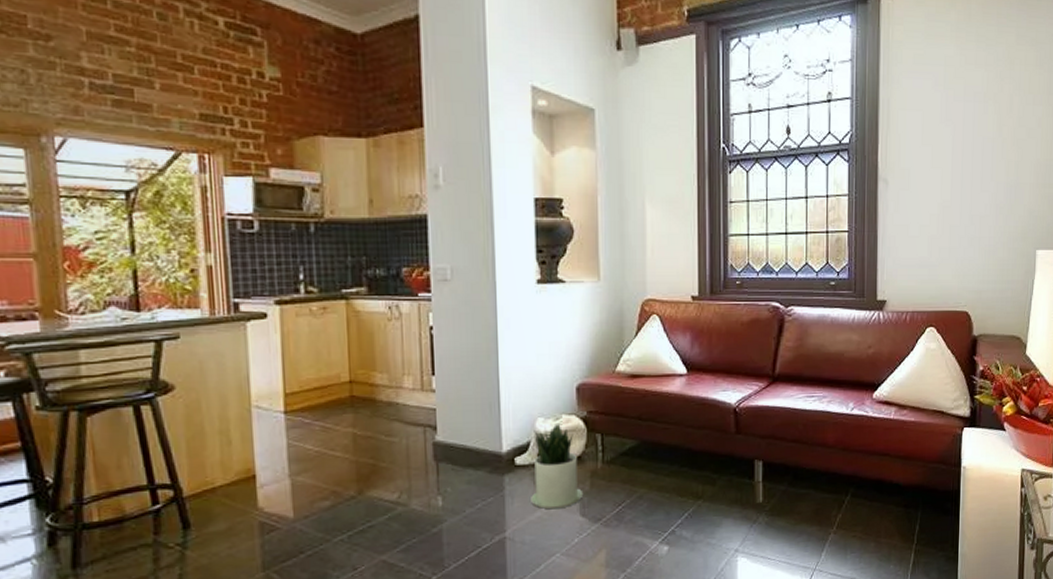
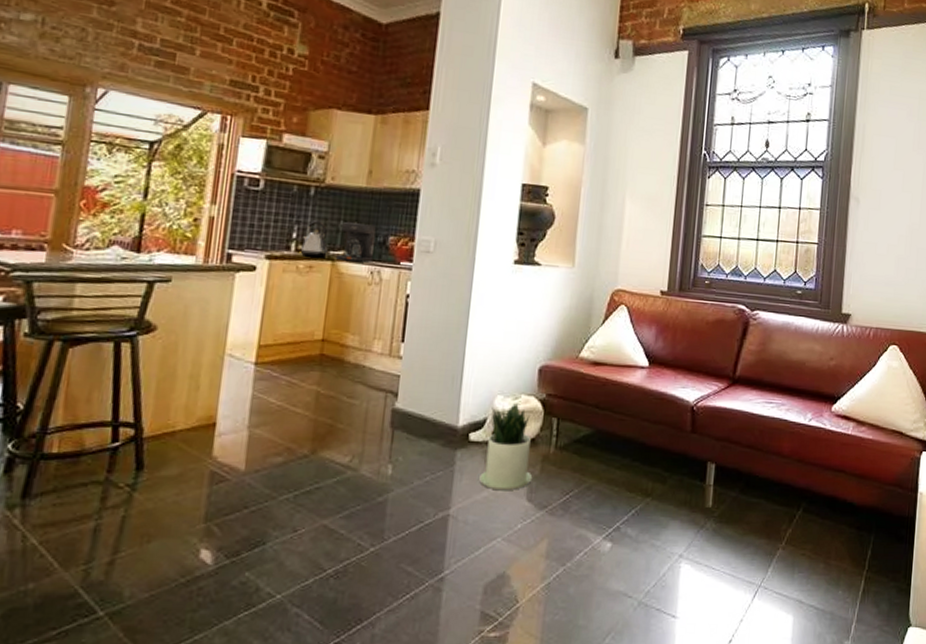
kettle: none [310,259,340,298] -> present [300,220,328,258]
coffee maker: none [348,258,390,298] -> present [335,222,376,262]

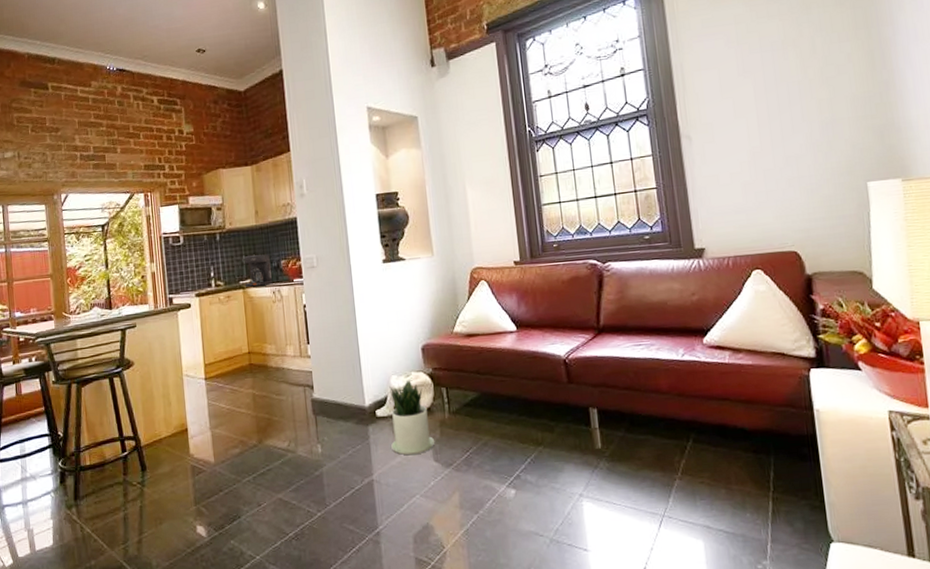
kettle: present [300,220,328,258] -> none [218,259,239,290]

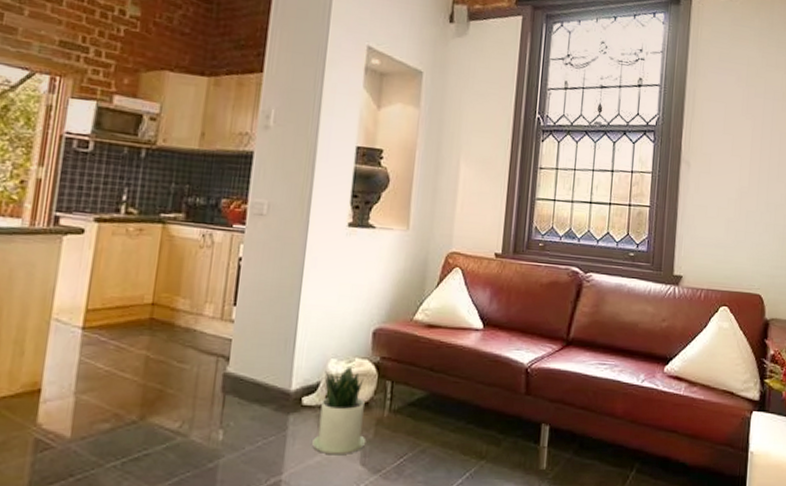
coffee maker: present [244,254,273,287] -> none [166,184,208,225]

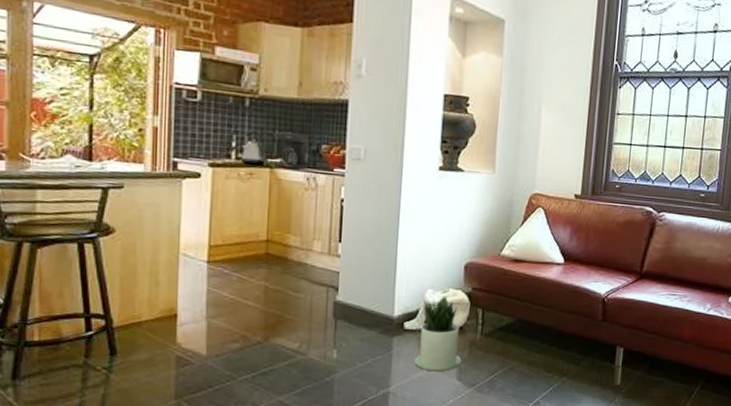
kettle: none [130,183,159,221] -> present [240,130,266,166]
coffee maker: none [166,184,208,225] -> present [273,132,309,169]

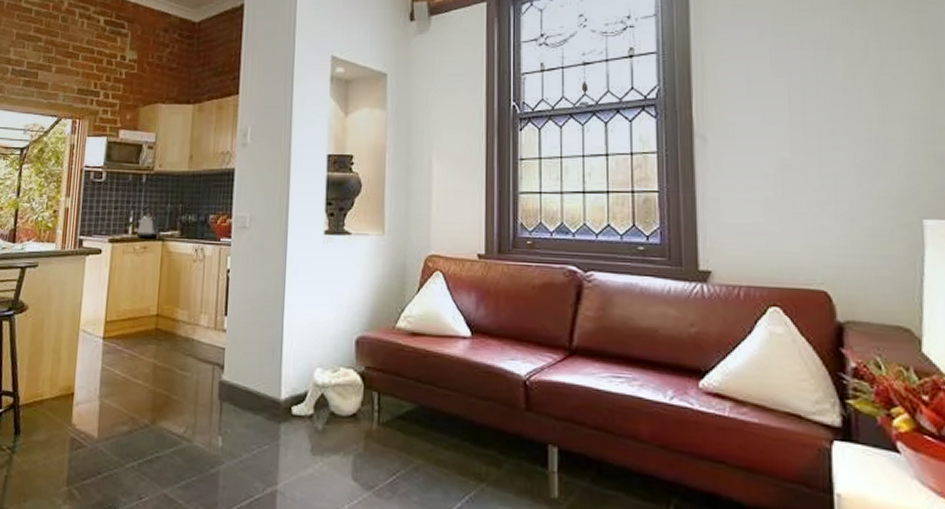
coffee maker: present [273,132,309,169] -> none [165,205,198,241]
planter: present [415,296,462,372] -> none [304,376,357,468]

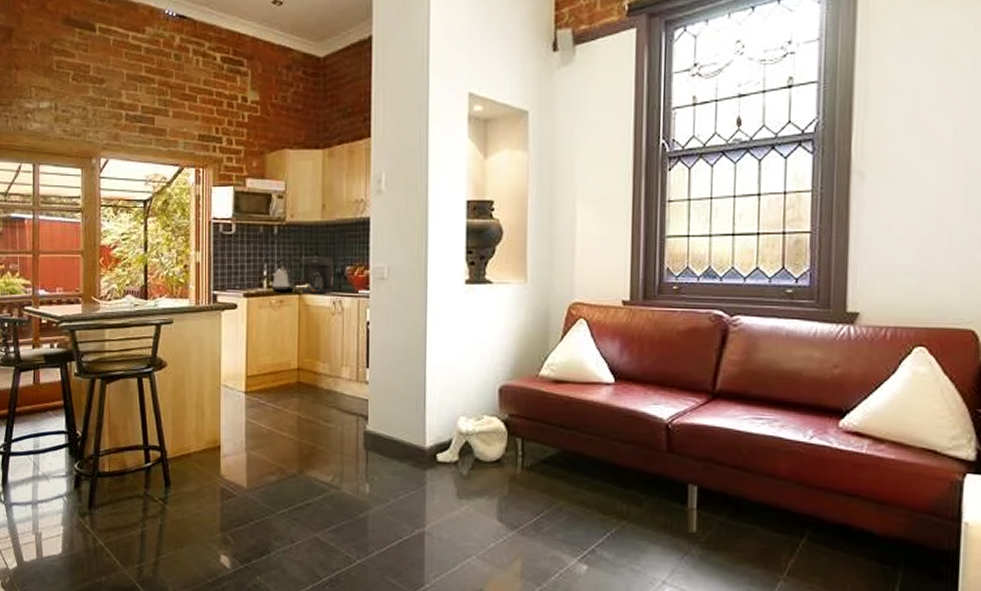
coffee maker: none [165,205,198,241] -> present [301,257,335,293]

